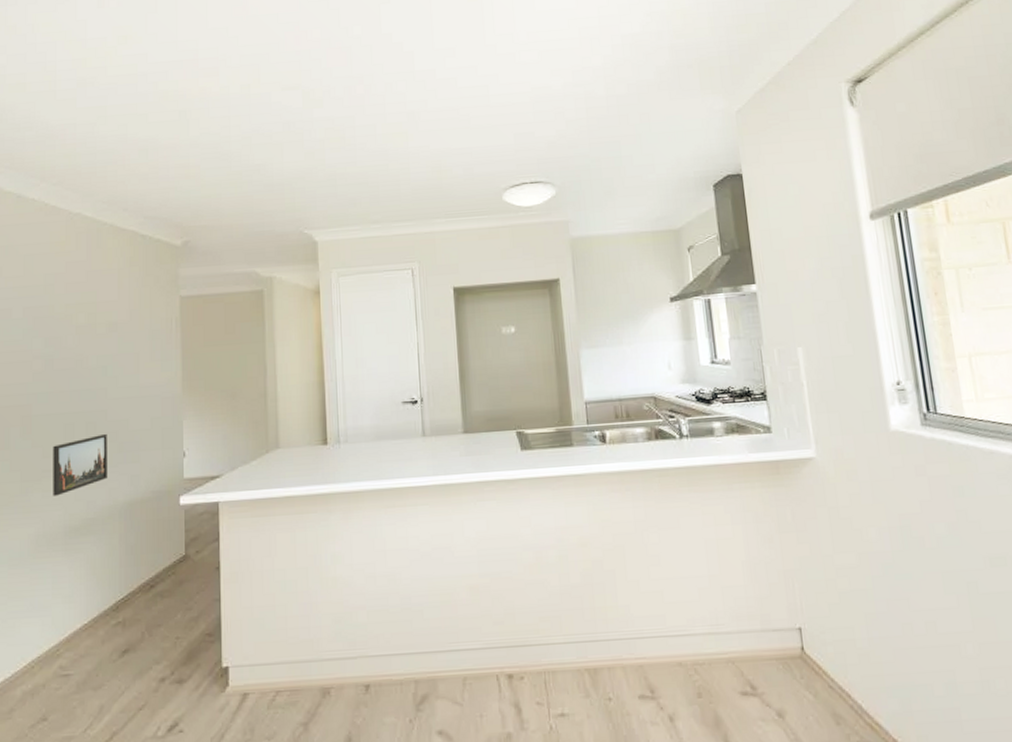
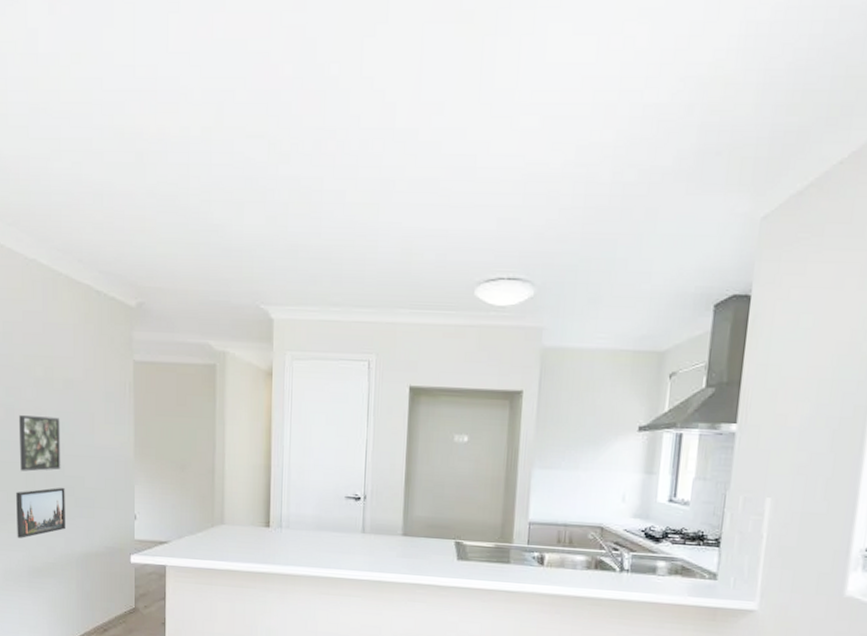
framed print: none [58,362,103,423] -> present [18,415,61,472]

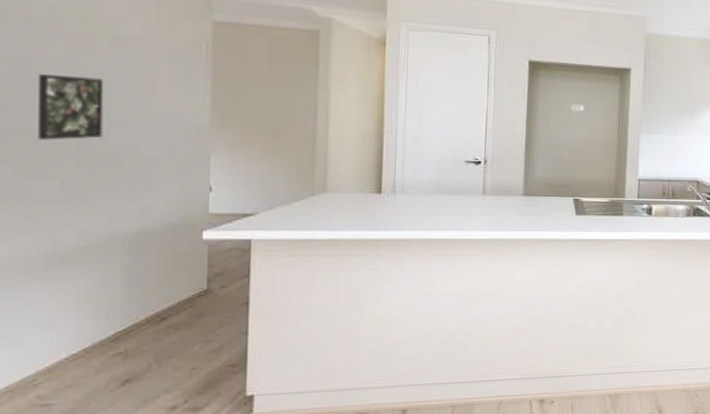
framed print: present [16,487,65,538] -> none [29,157,108,220]

